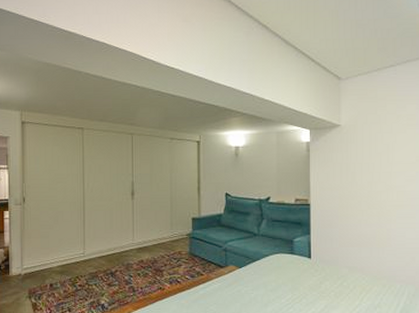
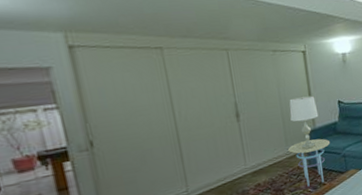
side table: none [172,228,213,273] -> present [288,138,331,186]
lamp: none [178,183,205,236] -> present [289,95,319,150]

